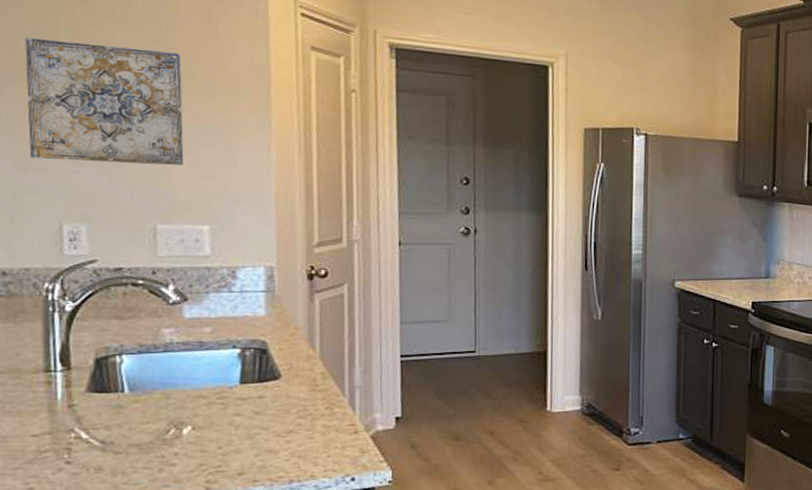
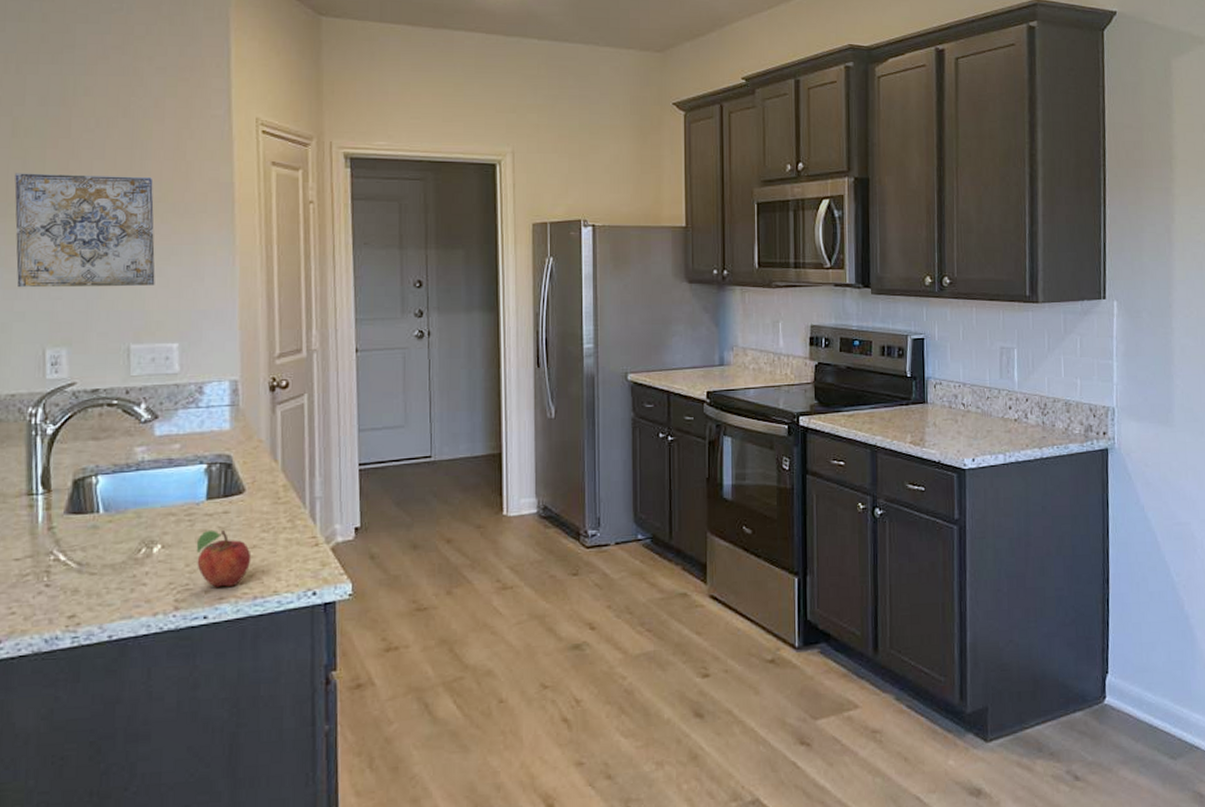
fruit: none [229,414,288,470] -> present [196,530,252,587]

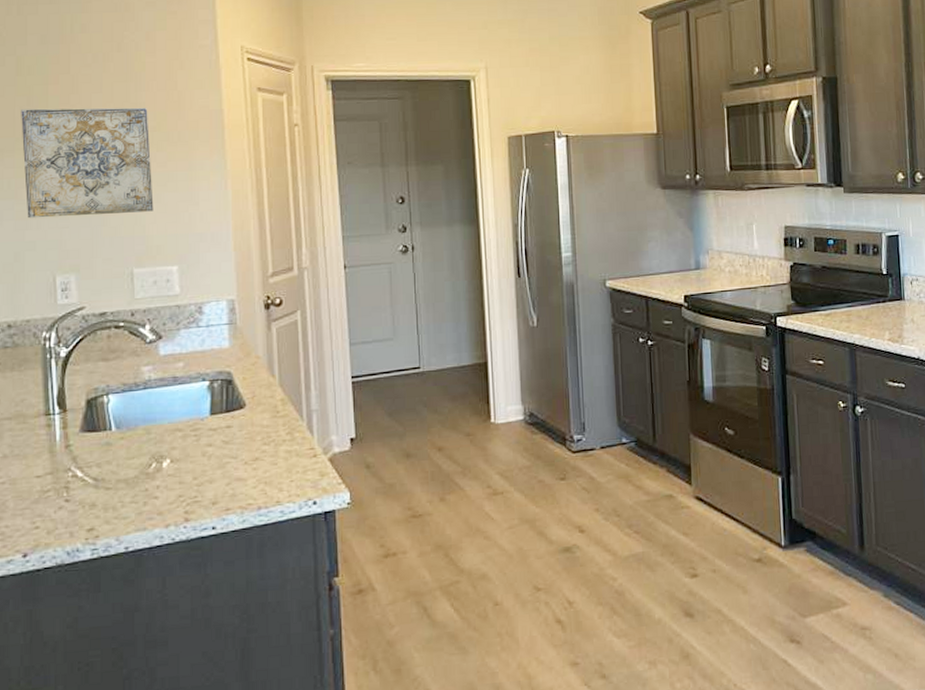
fruit: present [196,530,252,587] -> none [202,444,254,499]

